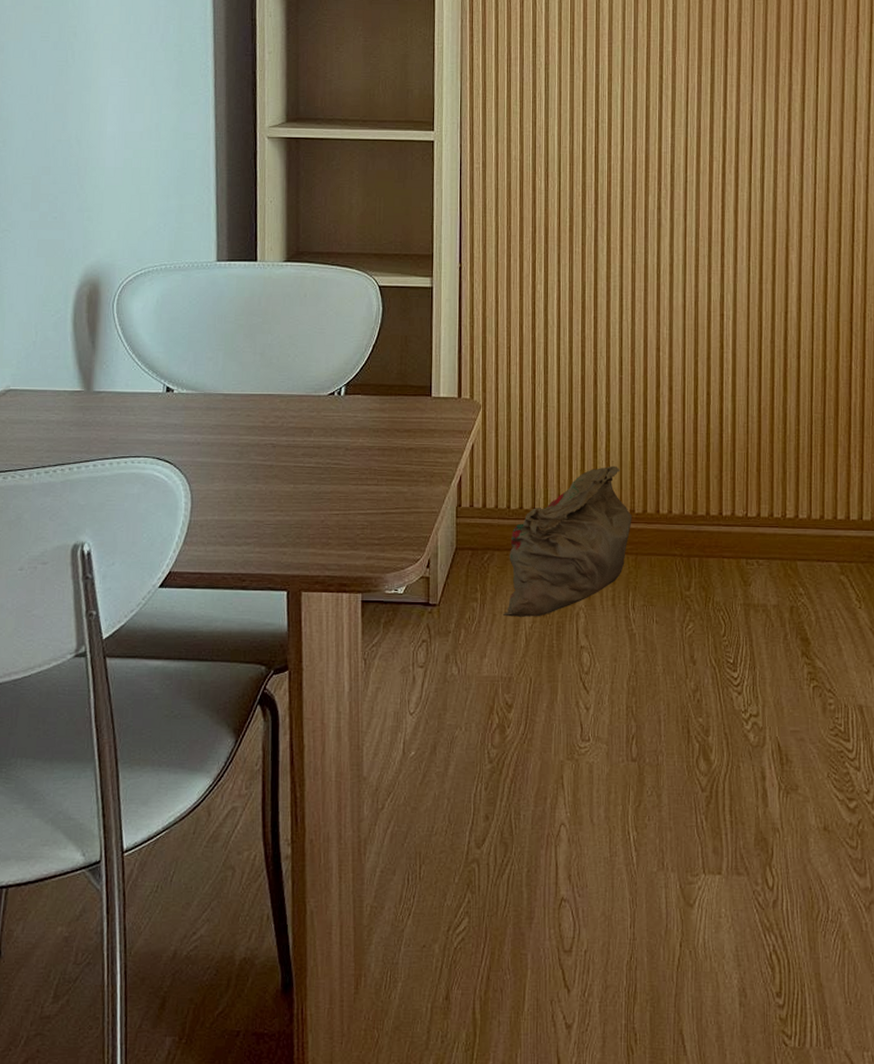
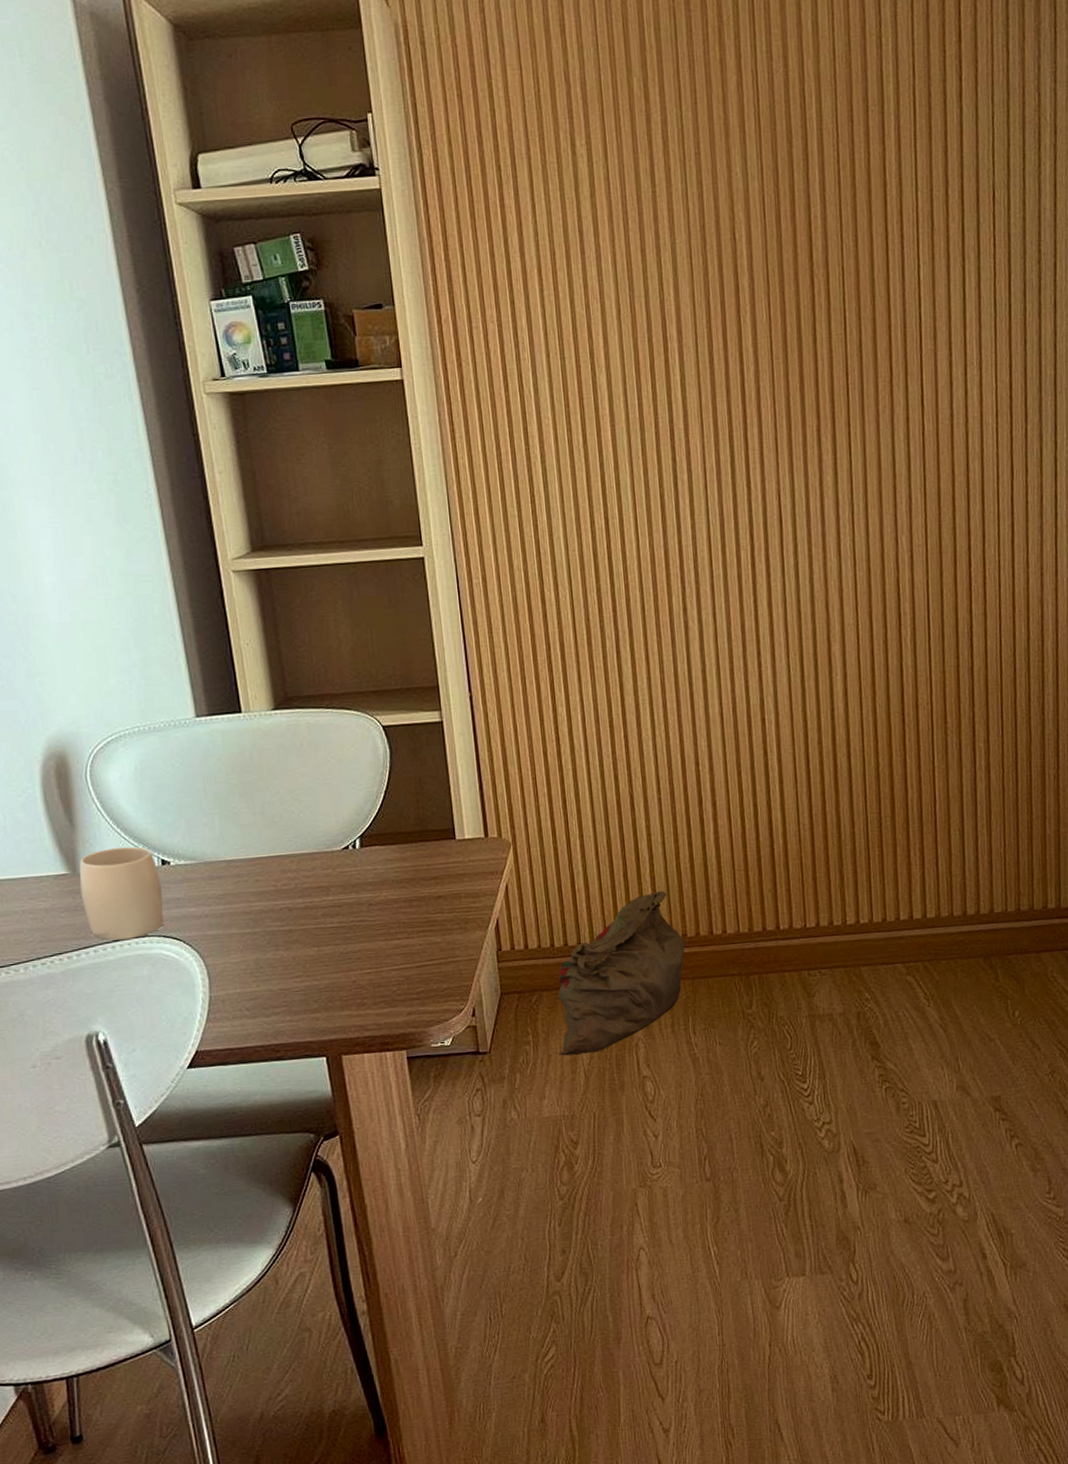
mug: none [90,371,163,457] -> present [79,846,164,941]

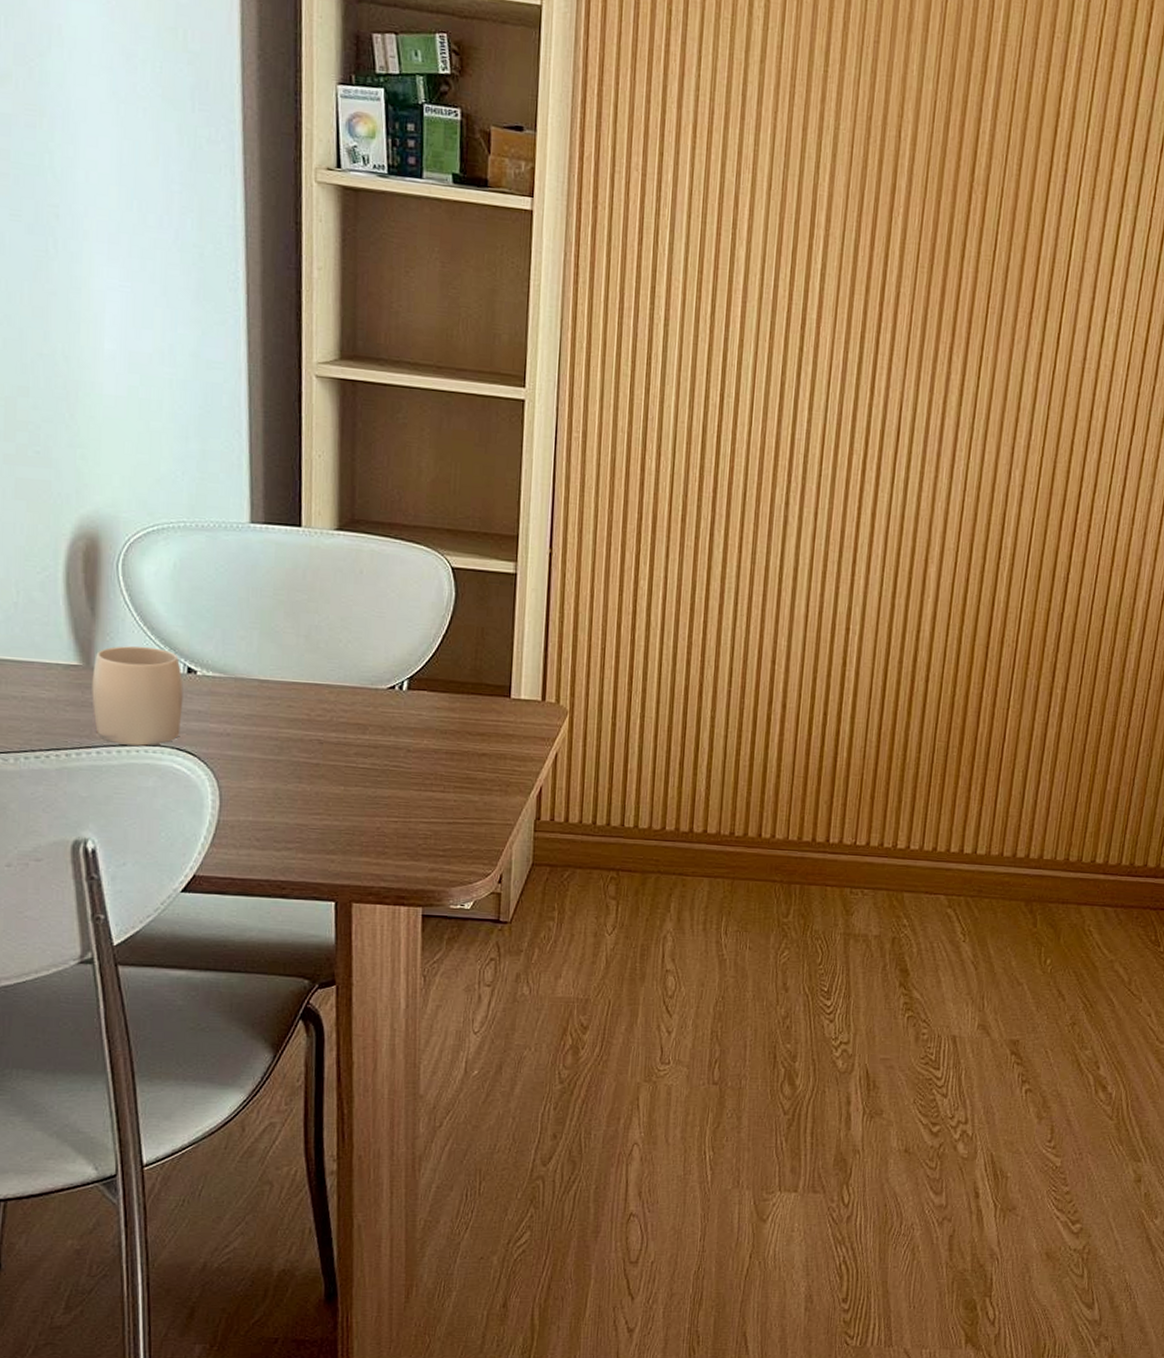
bag: present [558,890,685,1056] -> none [582,784,731,939]

